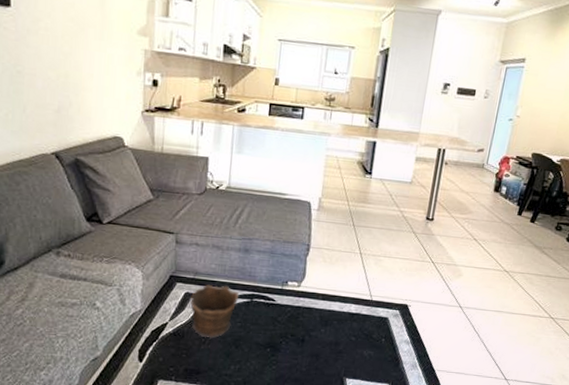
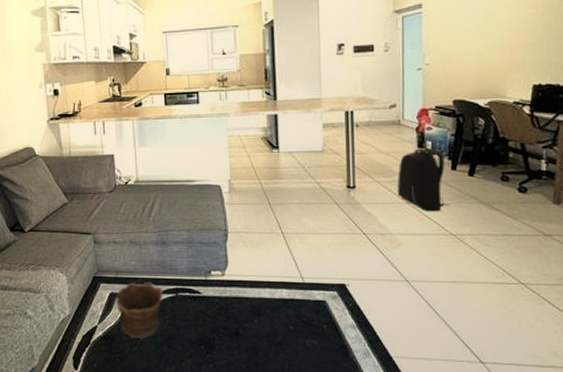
backpack: none [468,192,514,250] -> present [397,148,449,212]

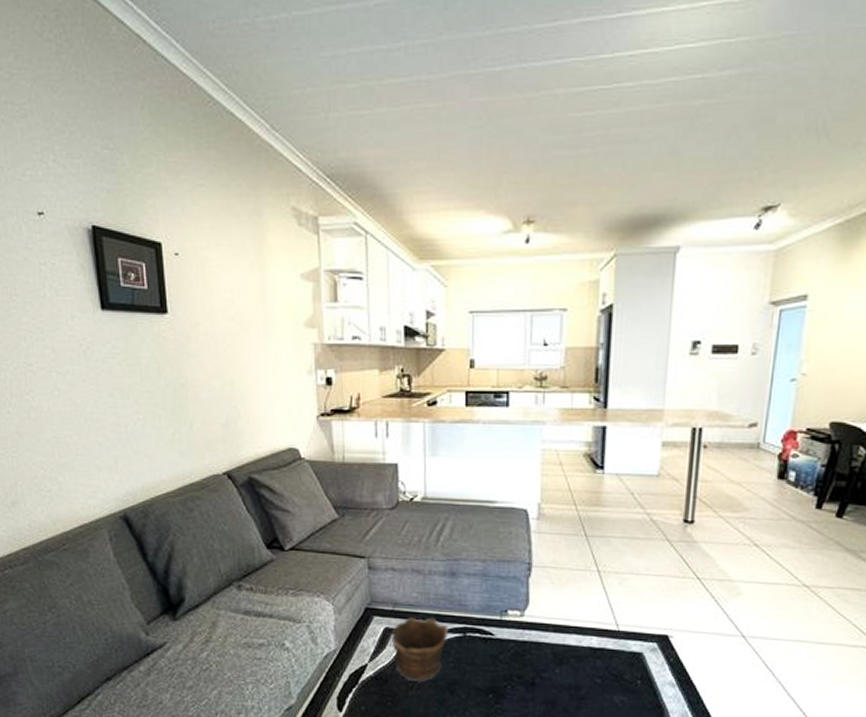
backpack: present [397,148,449,212] -> none [744,479,810,558]

